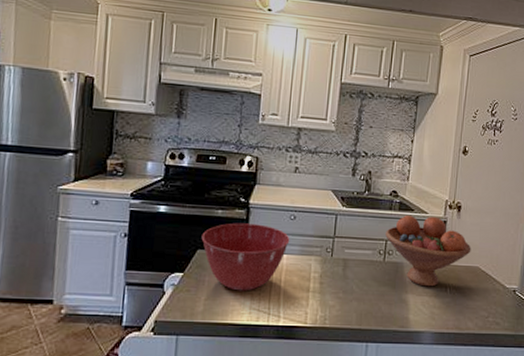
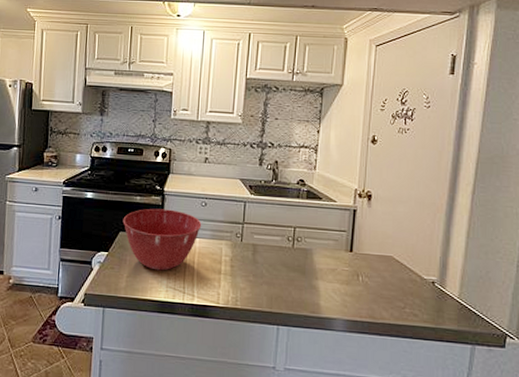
fruit bowl: present [385,216,471,287] -> none [294,204,384,275]

